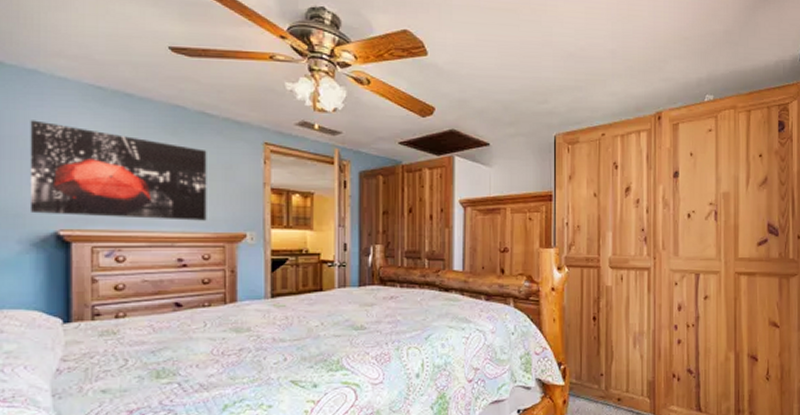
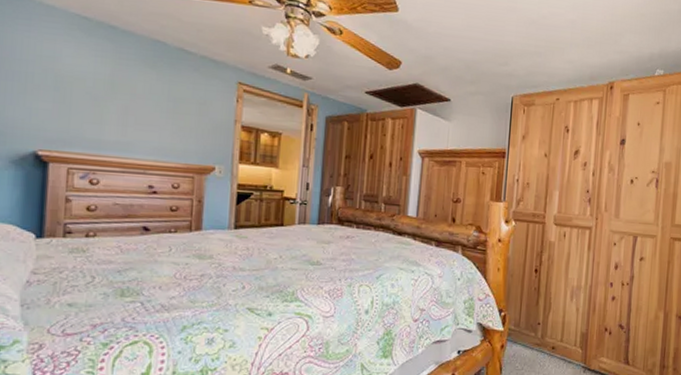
wall art: present [29,120,207,221] -> none [11,43,183,152]

